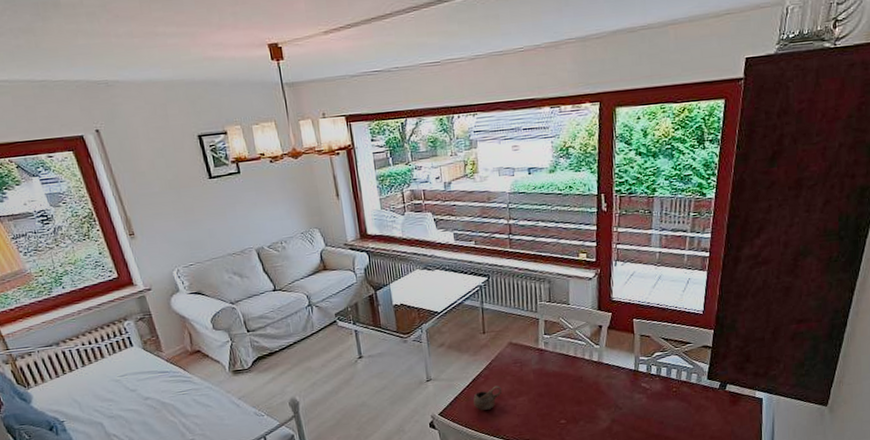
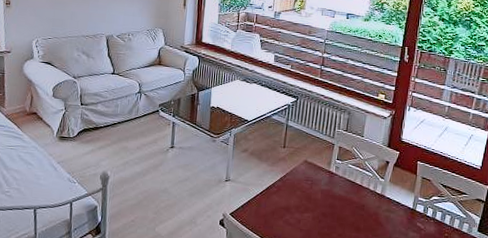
cup: present [473,385,501,410] -> none [262,198,290,219]

